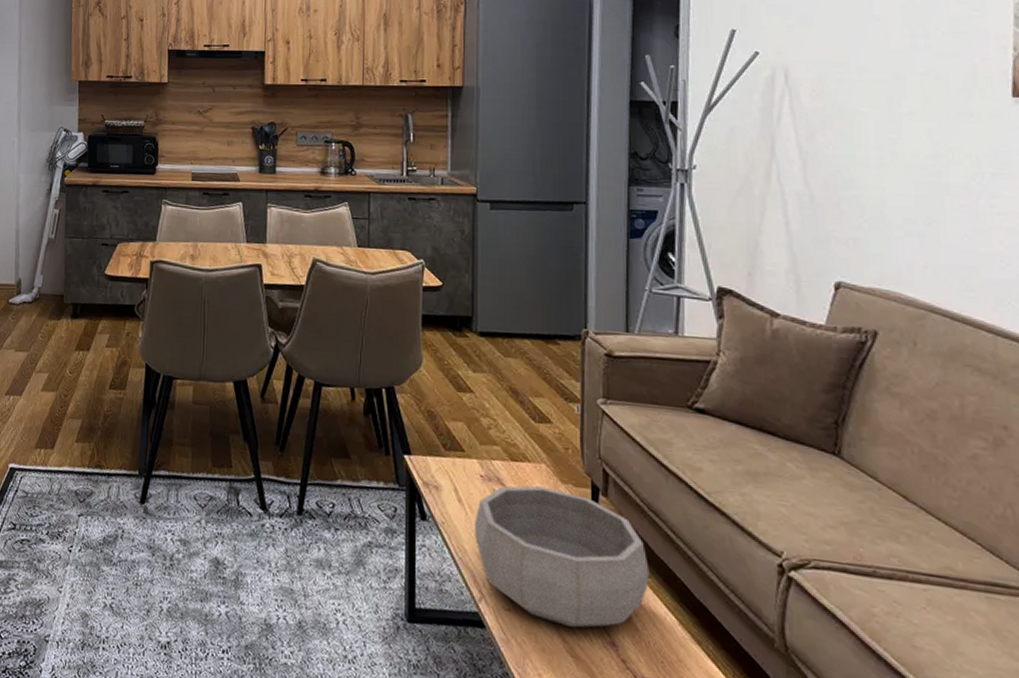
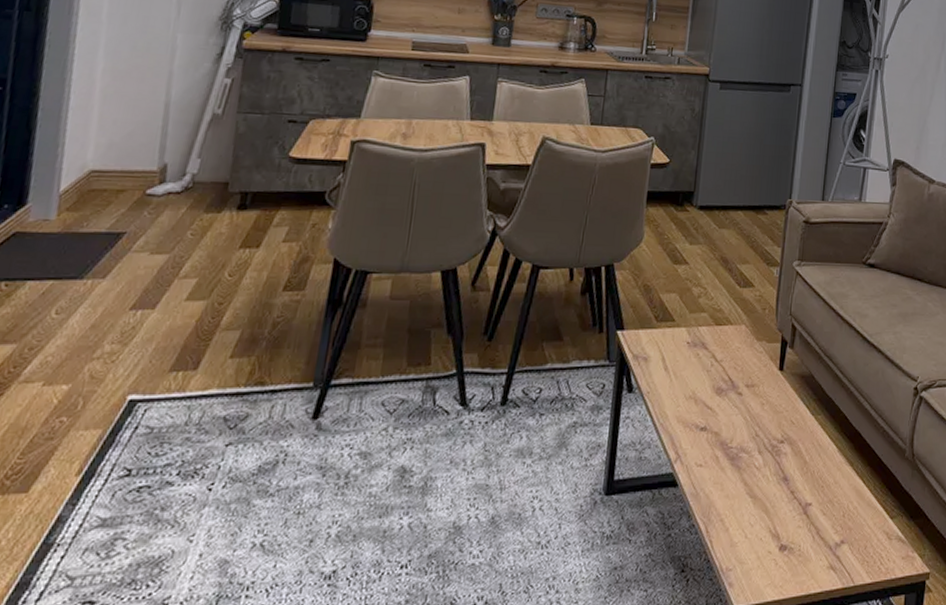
decorative bowl: present [475,486,650,628] -> none [676,346,820,471]

